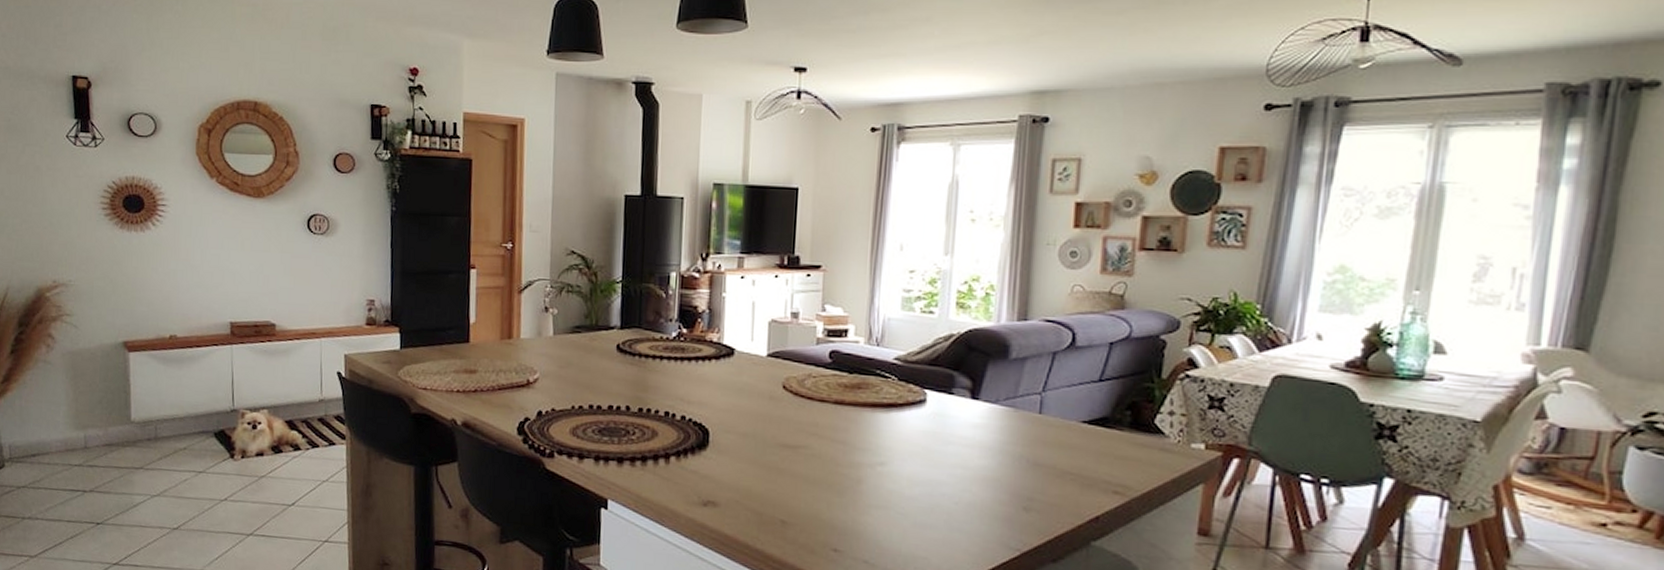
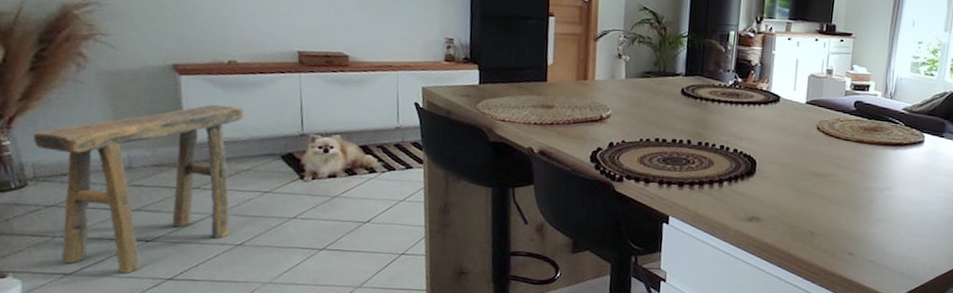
stool: none [11,381,182,557] -> present [34,104,244,273]

